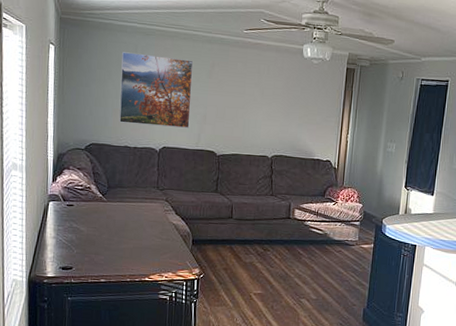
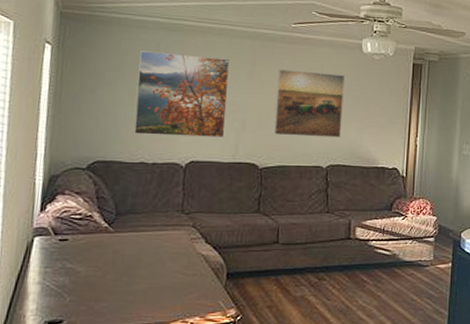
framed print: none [229,70,288,132] -> present [274,69,345,138]

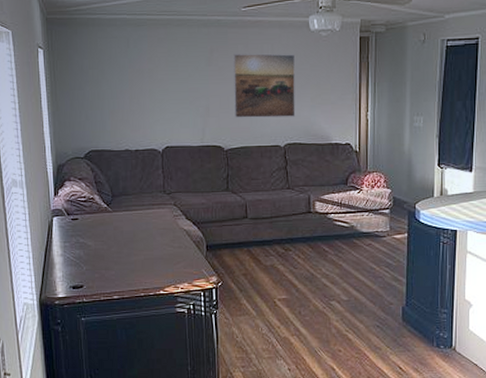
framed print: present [134,51,231,137] -> none [114,47,192,125]

